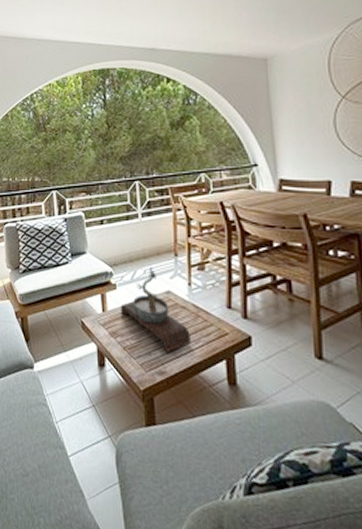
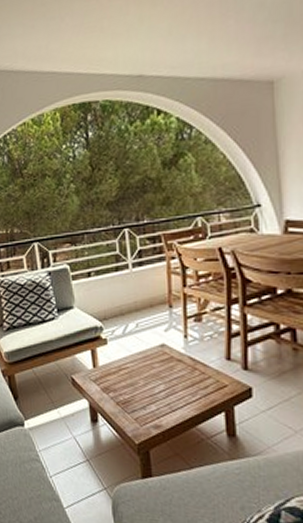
bonsai tree: present [120,267,192,353] -> none [111,320,189,407]

